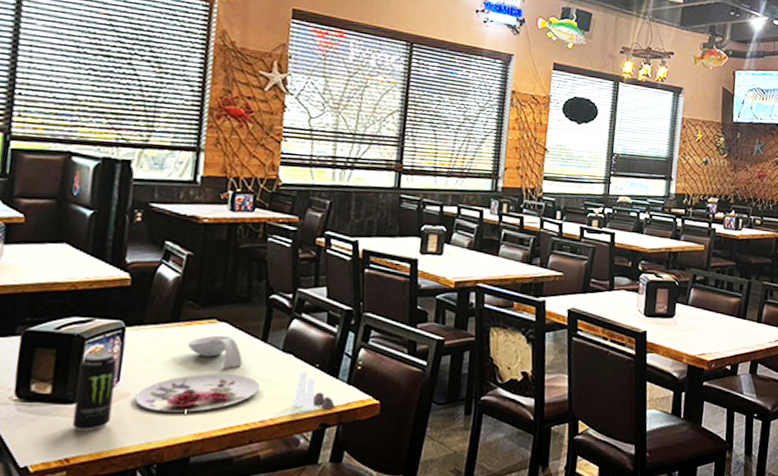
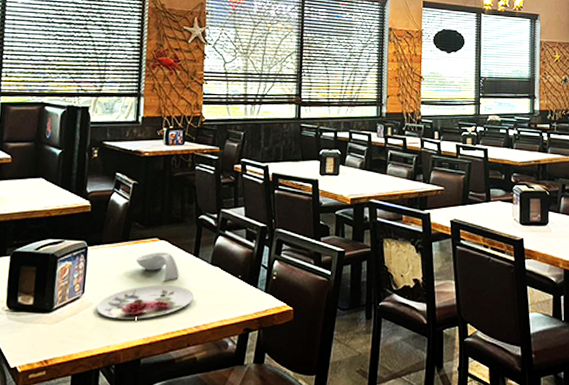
beverage can: present [71,352,117,432] -> none [49,268,82,337]
salt and pepper shaker set: present [291,371,336,412] -> none [220,281,256,318]

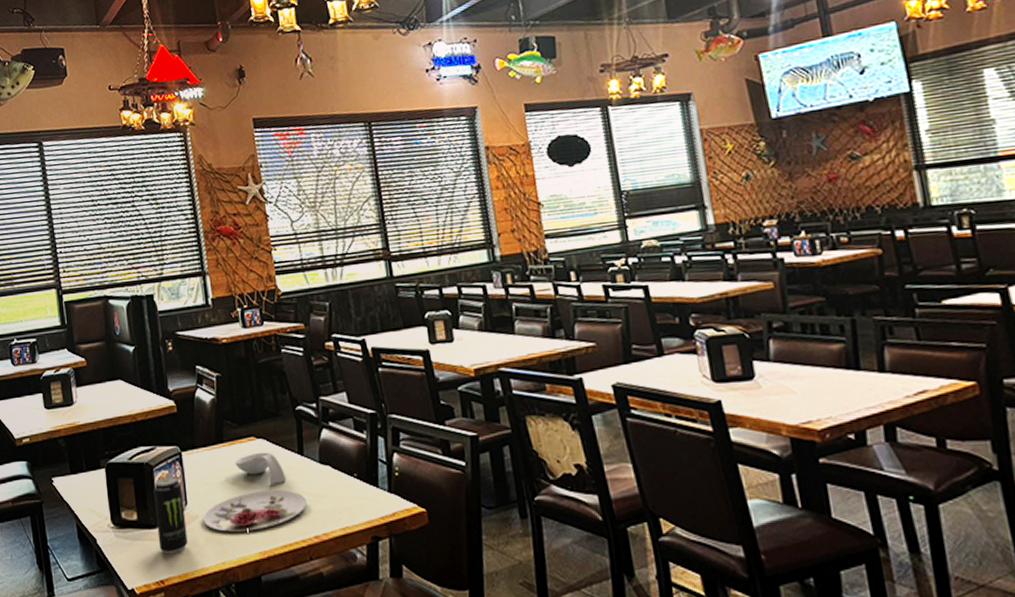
beverage can: none [49,268,82,337] -> present [153,477,188,555]

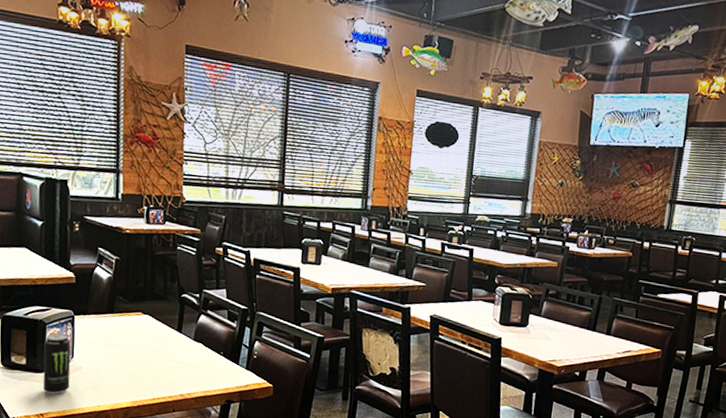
plate: present [203,490,307,532] -> none [86,355,178,385]
spoon rest: present [235,452,286,486] -> none [121,325,163,353]

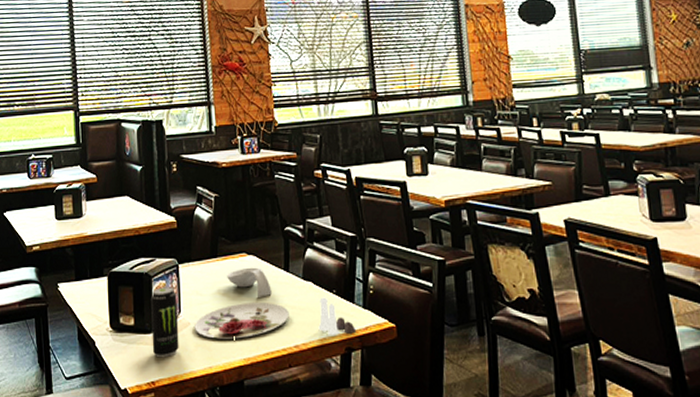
plate: none [86,355,178,385] -> present [195,303,289,339]
spoon rest: none [121,325,163,353] -> present [227,267,272,299]
salt and pepper shaker set: none [203,357,238,390] -> present [318,297,357,336]

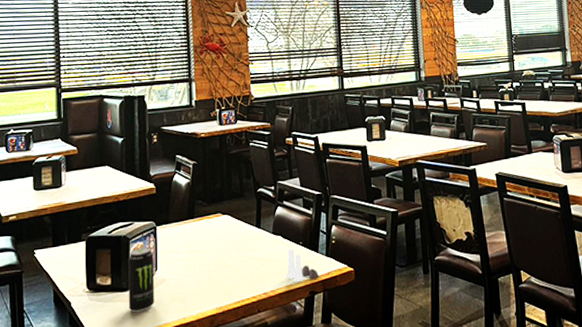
plate: present [195,303,289,339] -> none [170,256,259,292]
spoon rest: present [227,267,272,299] -> none [202,225,244,253]

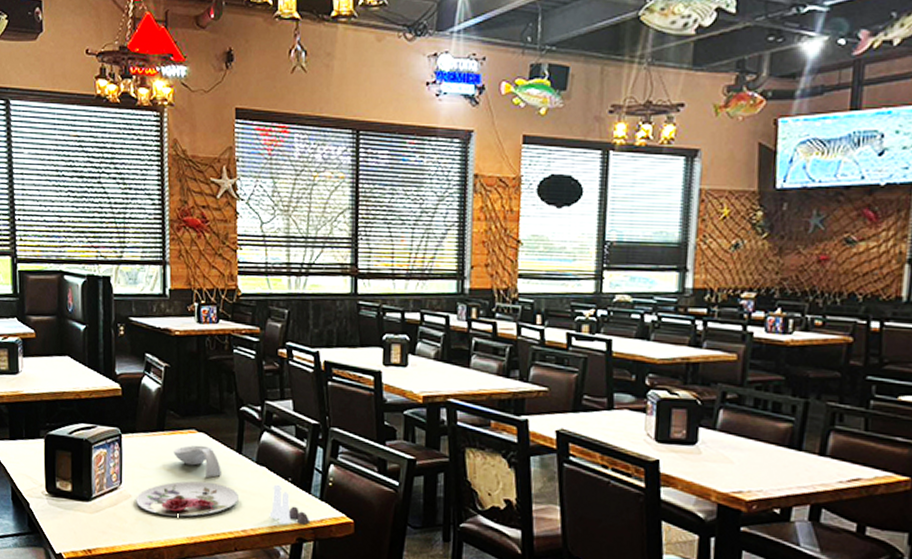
beverage can: present [127,247,155,313] -> none [89,455,119,528]
plate: none [170,256,259,292] -> present [136,481,239,517]
spoon rest: none [202,225,244,253] -> present [174,445,221,479]

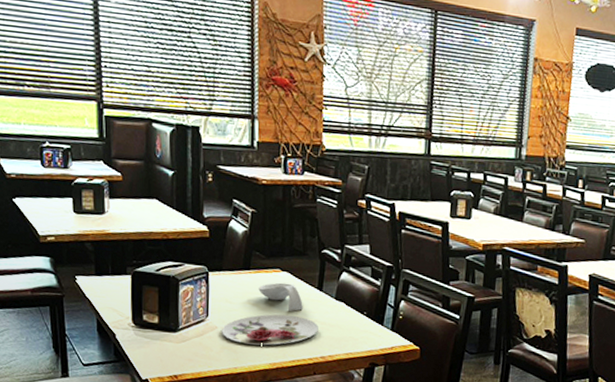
salt and pepper shaker set: present [269,484,311,525] -> none [346,317,382,352]

